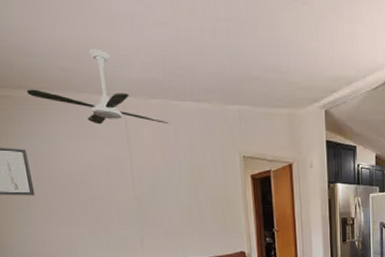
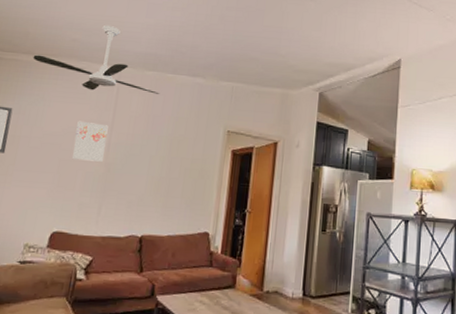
wall art: none [96,157,132,196] -> present [72,121,109,162]

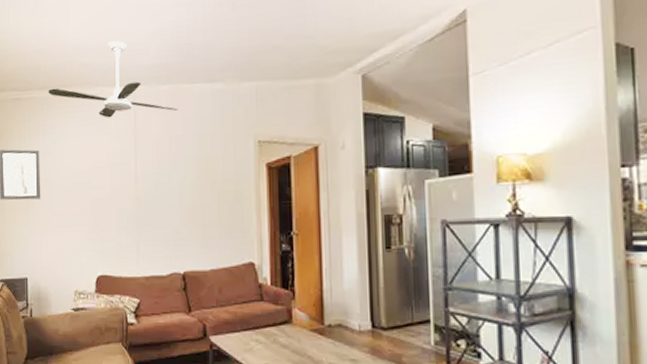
wall art: present [72,121,109,162] -> none [101,153,132,197]

